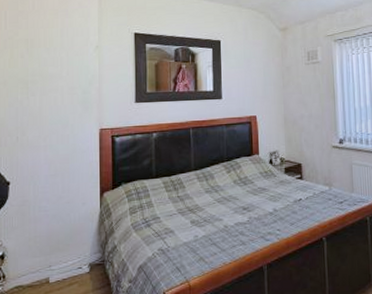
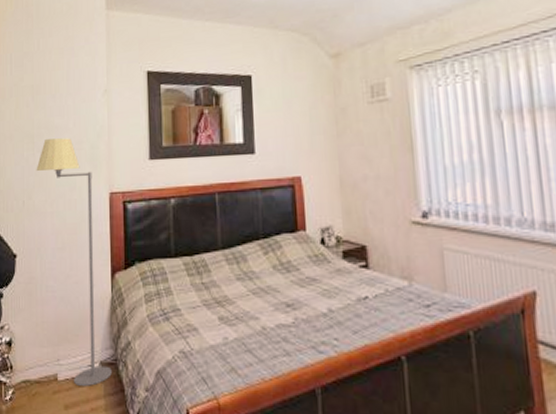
floor lamp: none [30,84,99,285] -> present [36,138,112,386]

